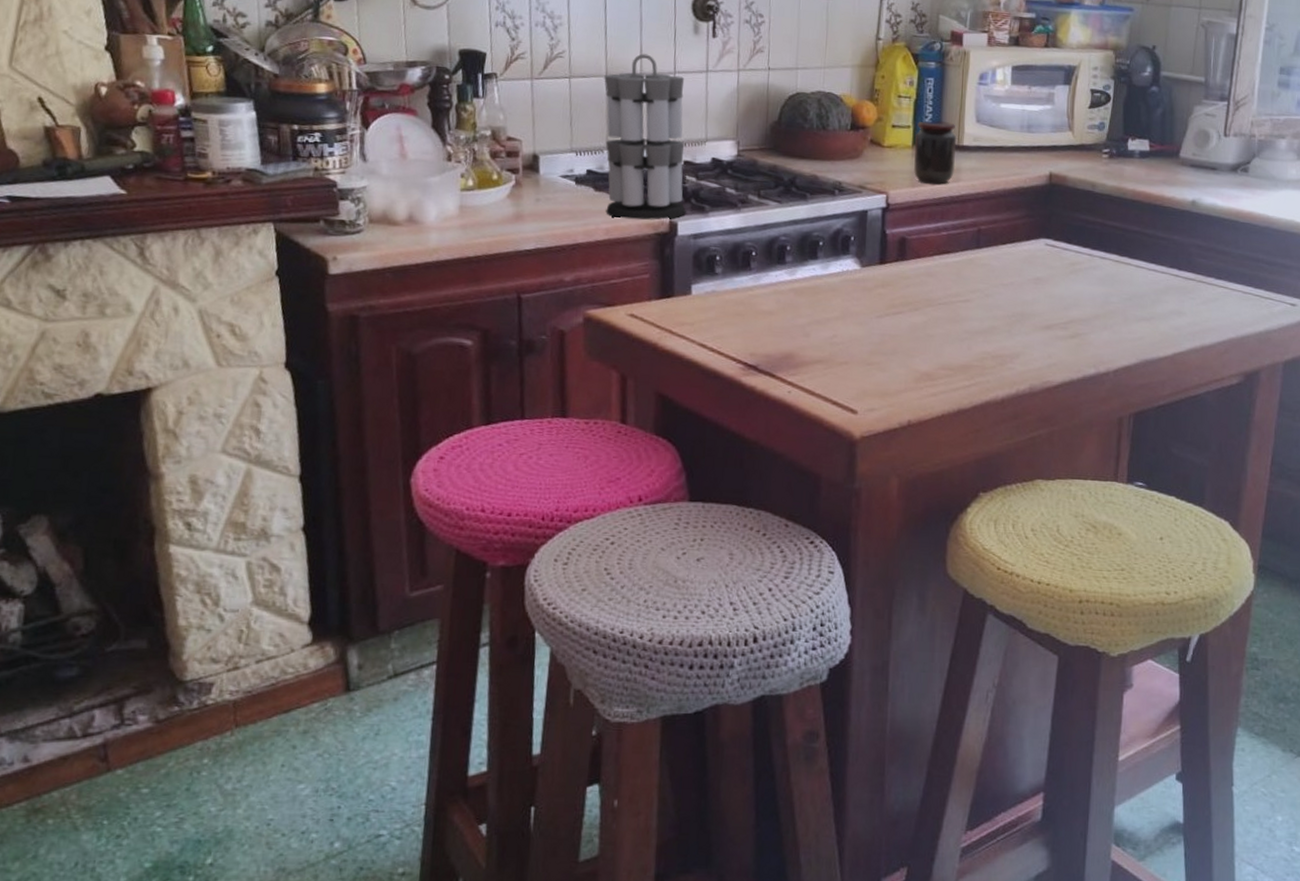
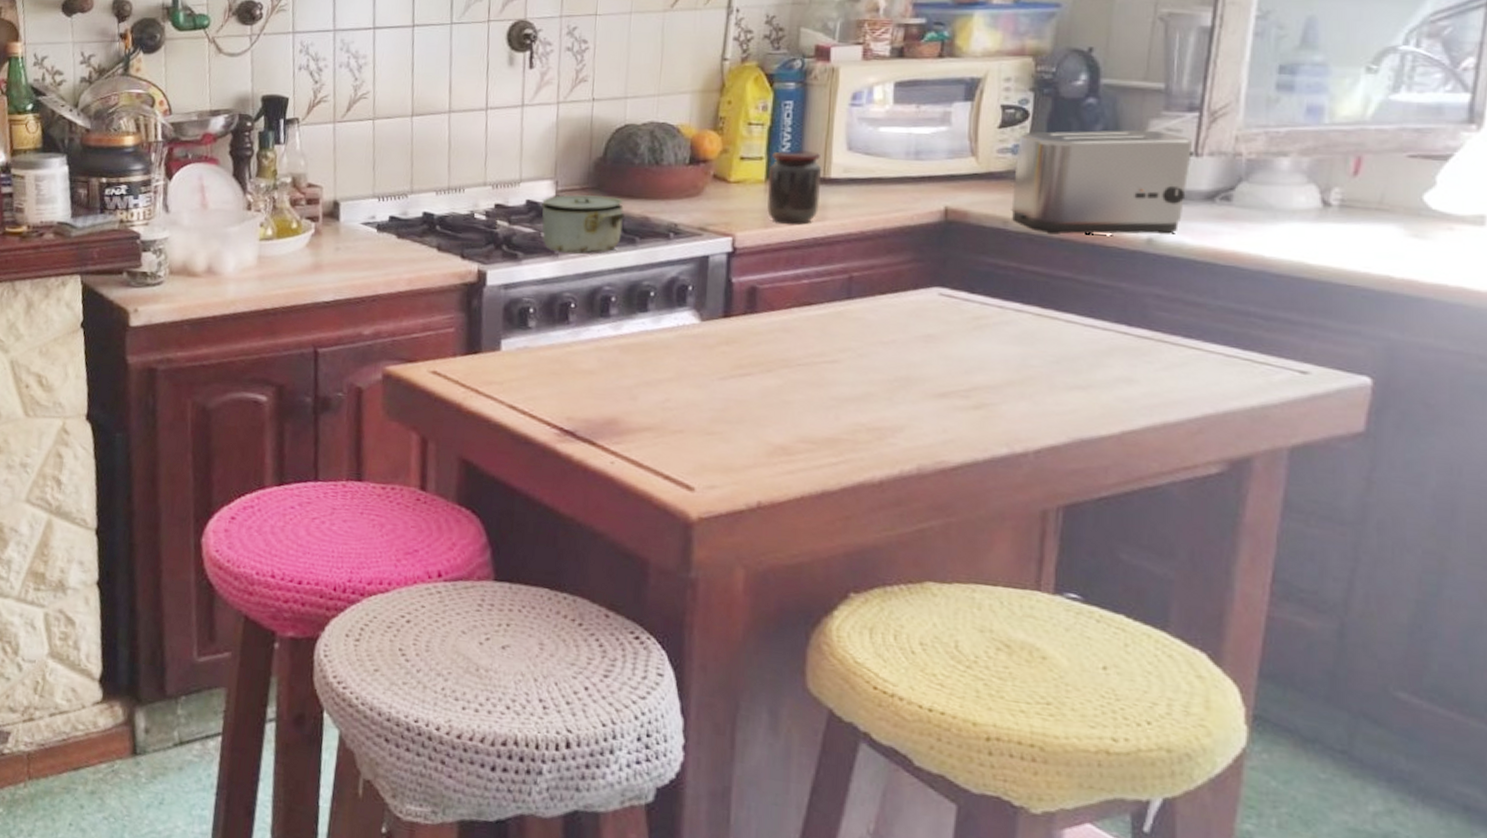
spice rack: present [604,53,686,221] -> none [409,90,498,270]
cooking pot: none [725,154,797,209] -> present [541,194,625,255]
toaster: none [1097,112,1223,199] -> present [1011,129,1193,235]

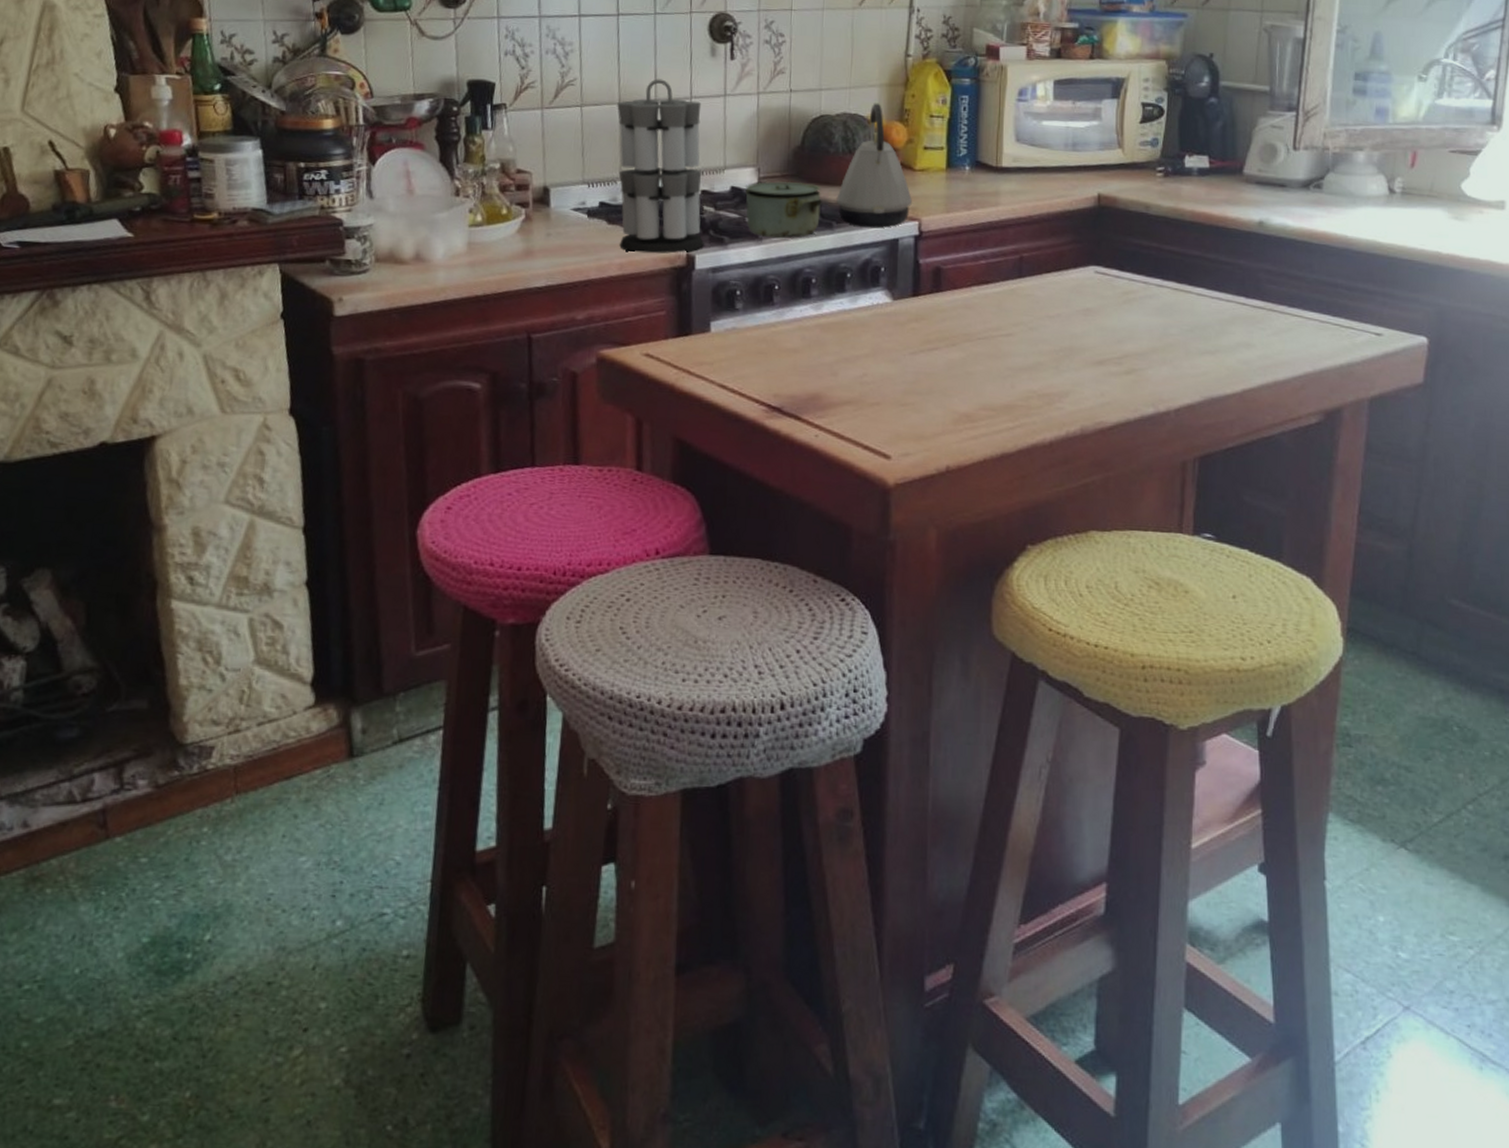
spice rack: none [409,90,498,270] -> present [617,79,704,254]
kettle: none [640,111,725,243] -> present [836,103,912,227]
jar: present [767,149,822,224] -> none [948,140,995,209]
toaster: present [1011,129,1193,235] -> none [1151,126,1292,218]

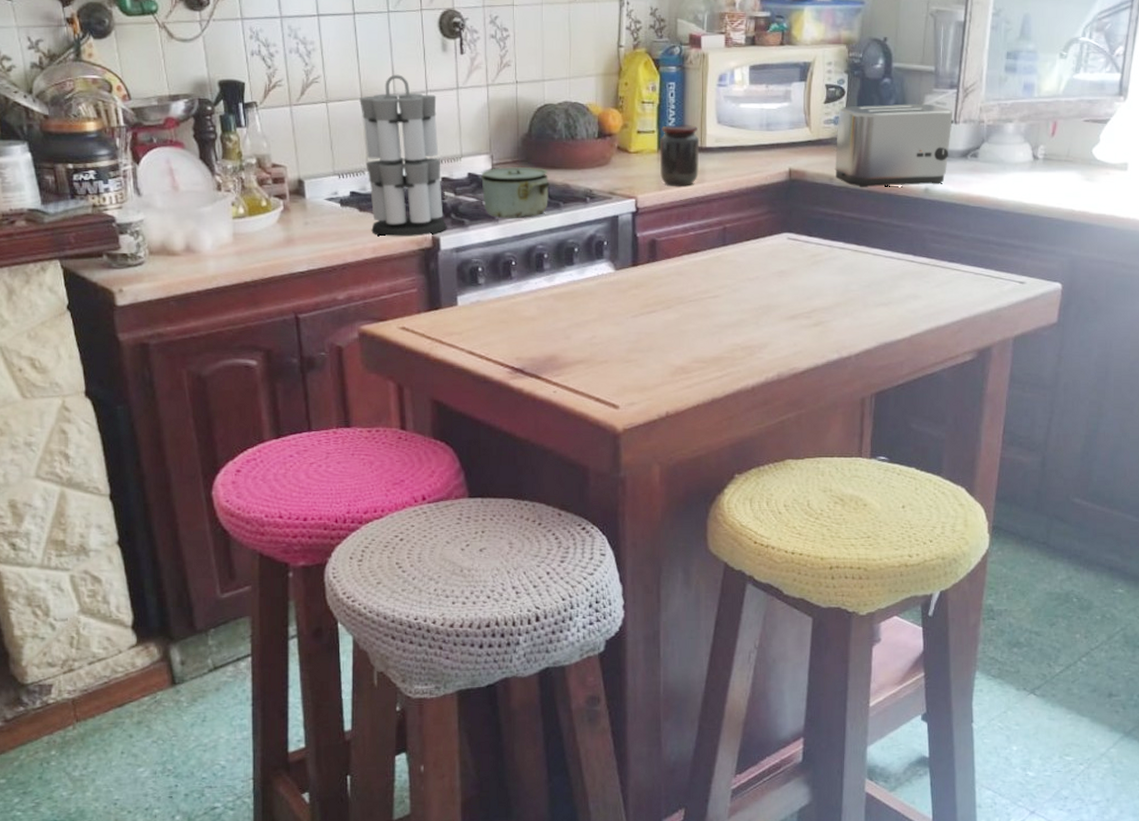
kettle: present [836,103,912,227] -> none [562,91,629,206]
jar: none [948,140,995,209] -> present [659,123,700,186]
toaster: none [1151,126,1292,218] -> present [835,103,954,188]

